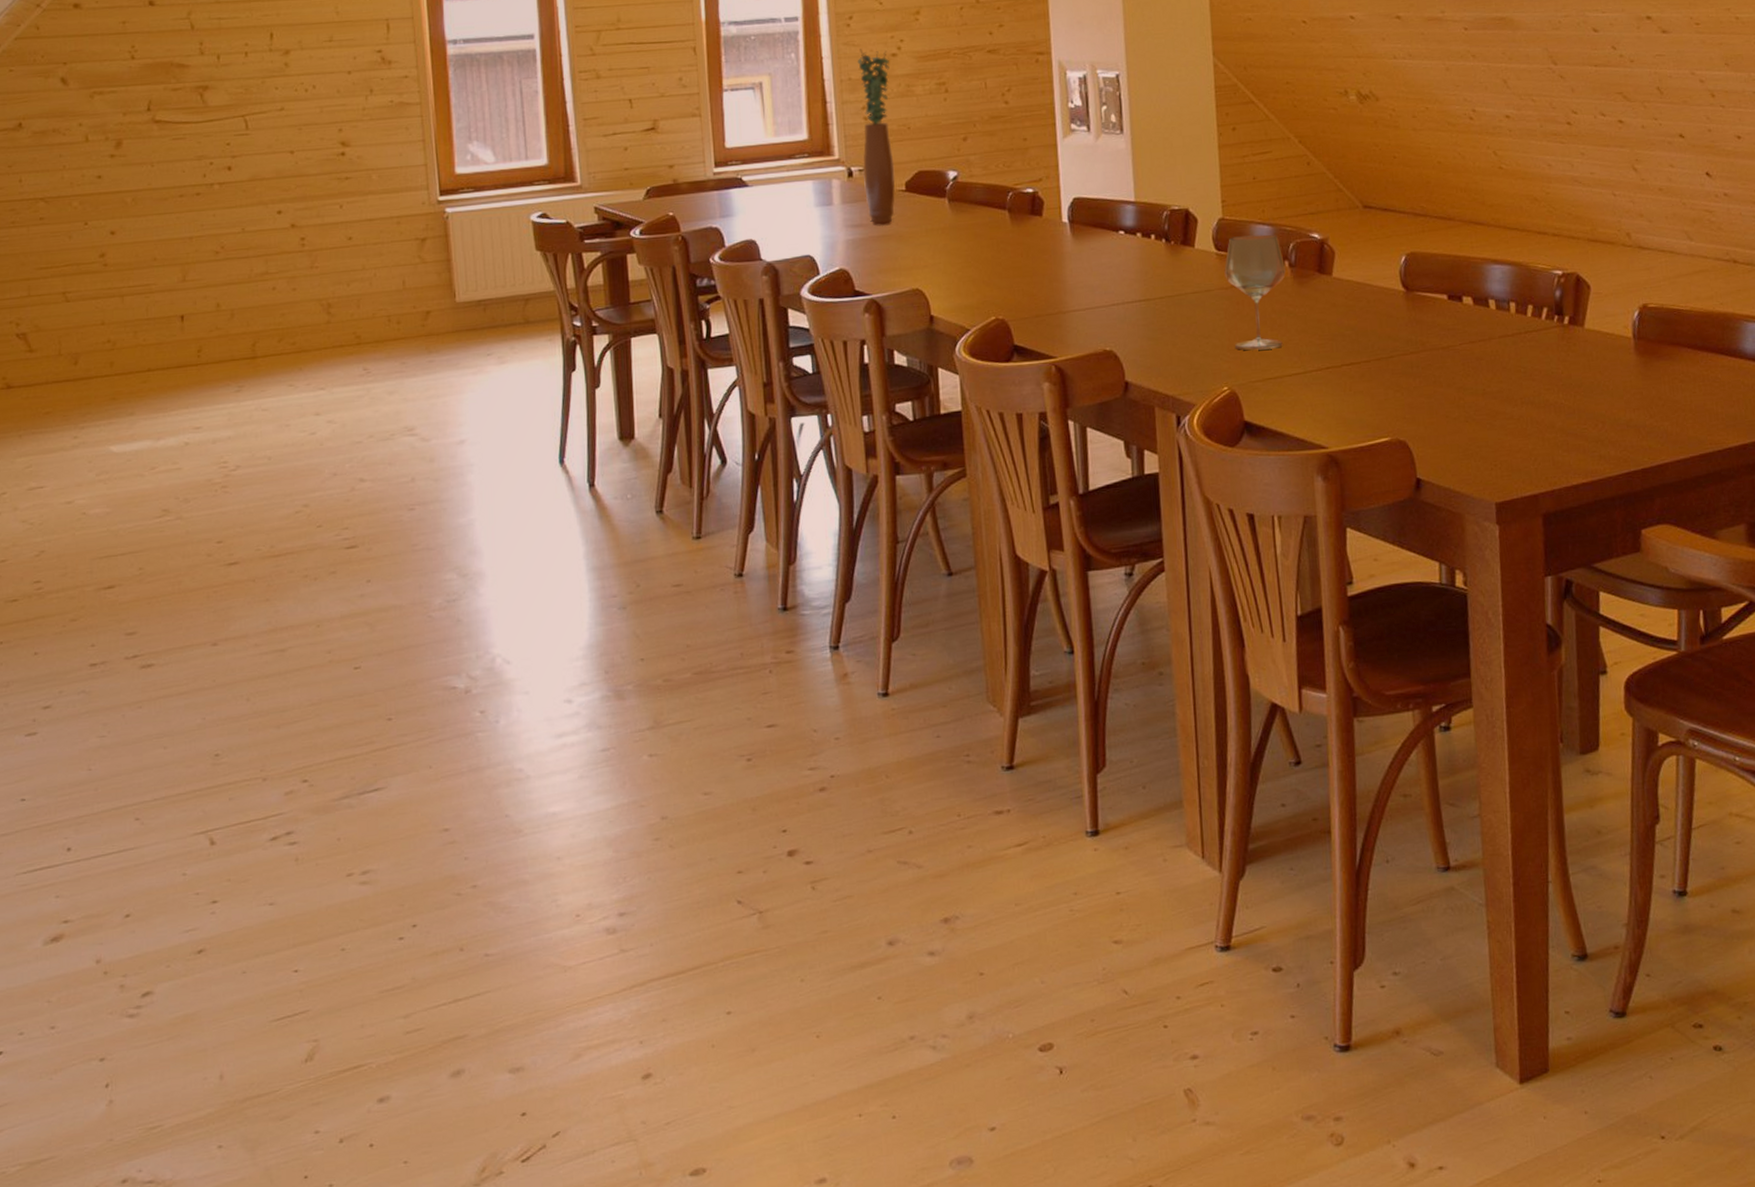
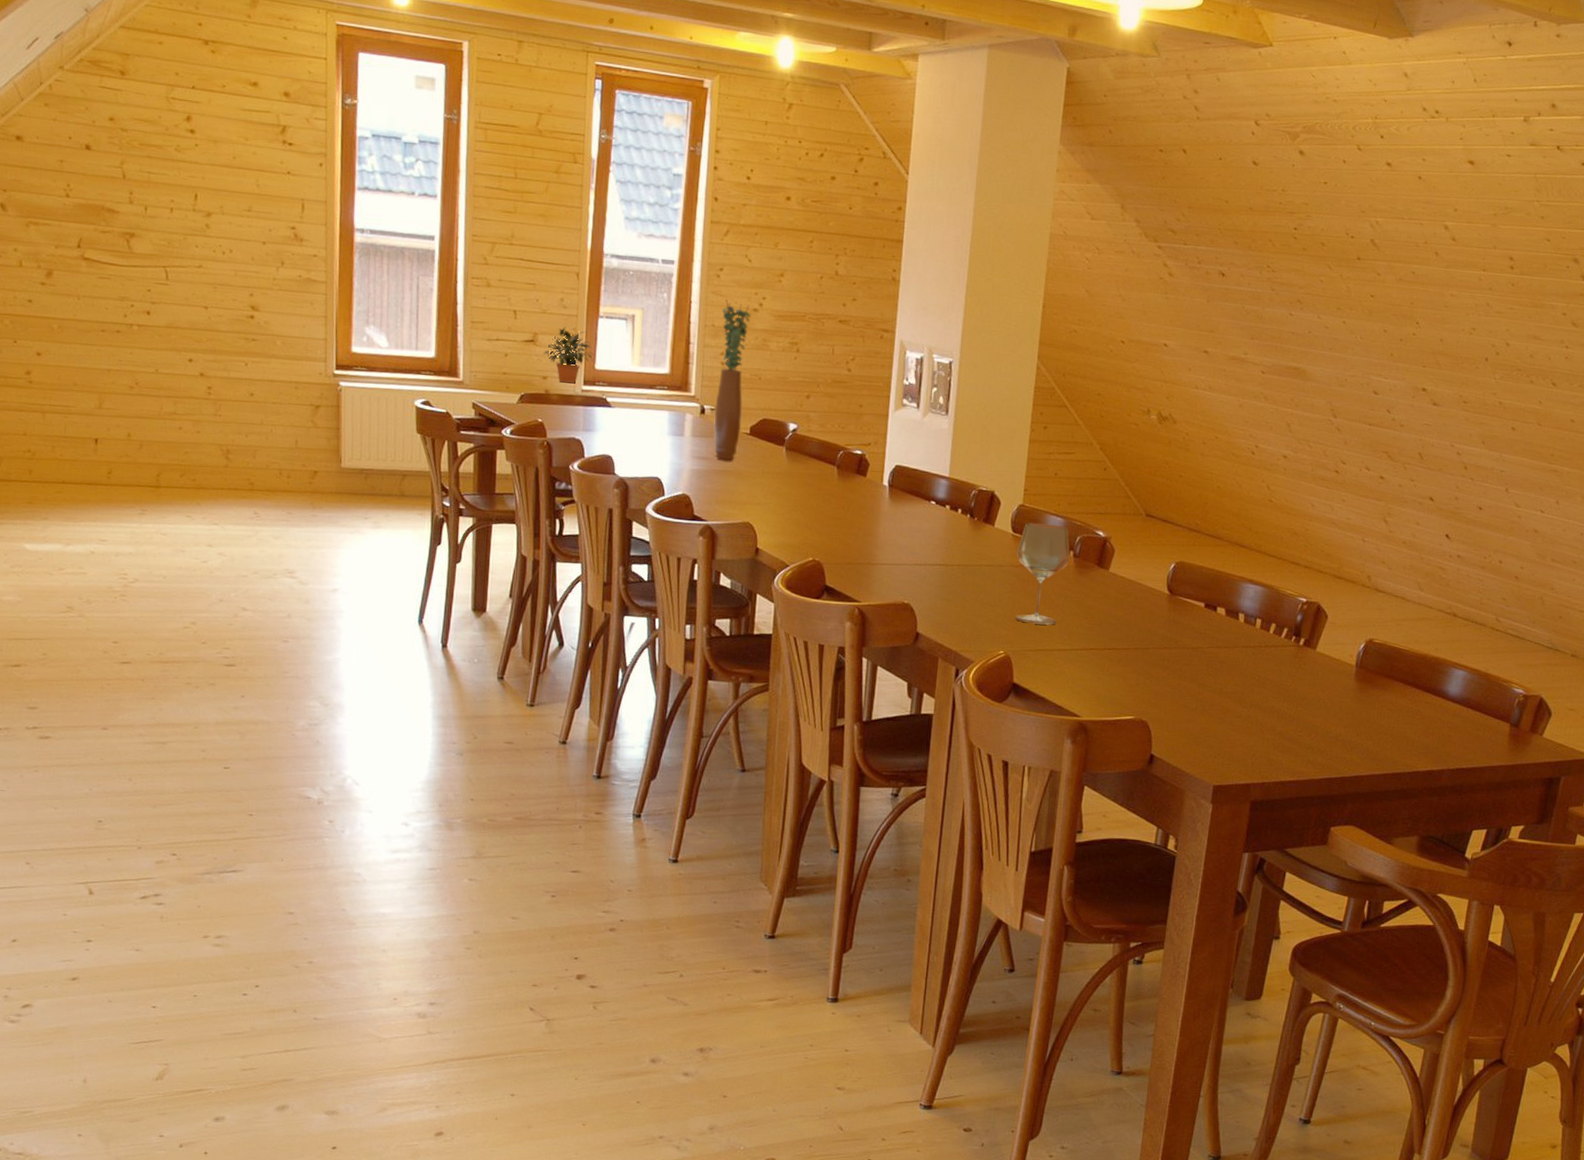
potted plant: none [668,107,723,169] -> present [544,326,594,384]

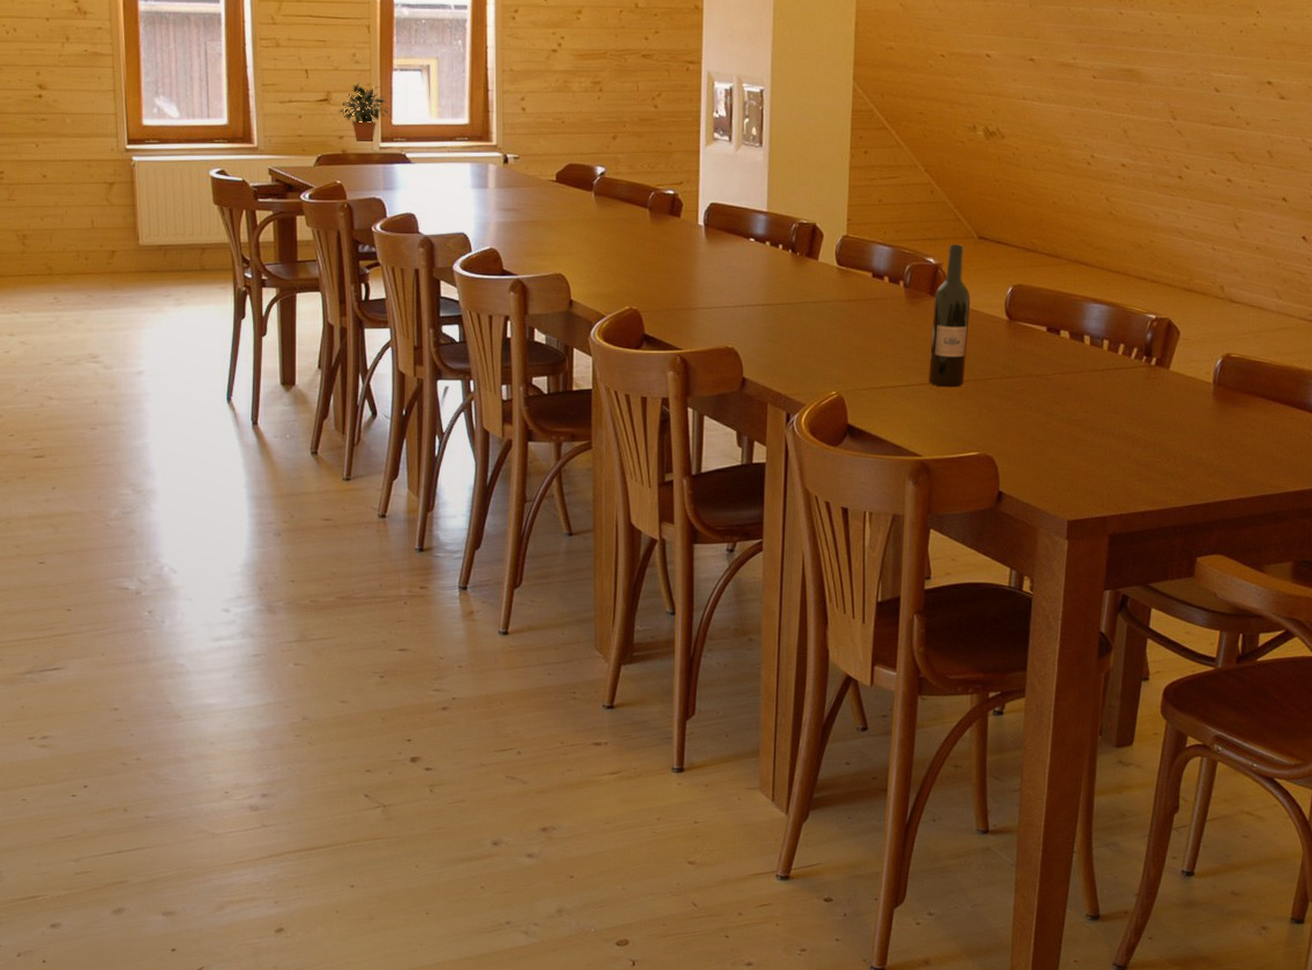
vase: present [713,299,750,463] -> none [518,42,549,213]
wine glass: present [1015,522,1071,625] -> none [843,254,901,361]
wine bottle: none [1091,519,1136,655] -> present [928,244,971,388]

